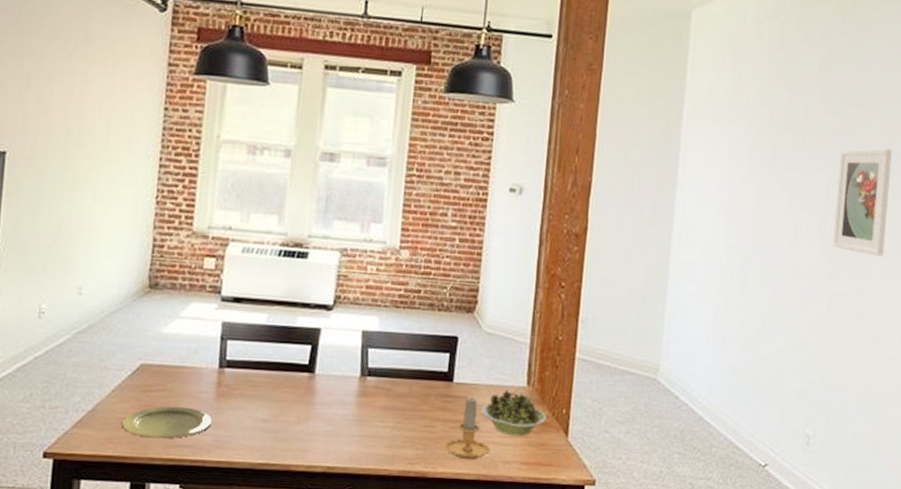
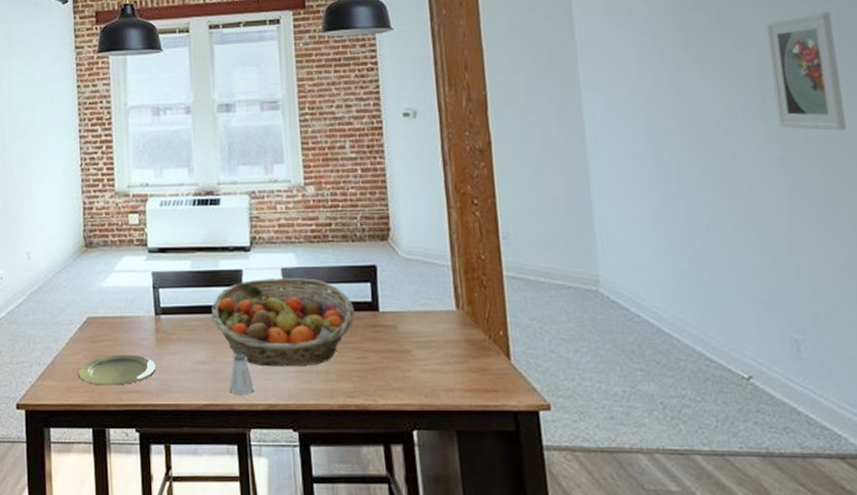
fruit basket: none [280,340,430,431] -> present [211,277,355,367]
saltshaker: none [289,414,315,456] -> present [230,354,254,395]
candle: present [444,396,491,460] -> none [381,324,430,390]
bowl: present [482,389,547,436] -> none [413,314,484,362]

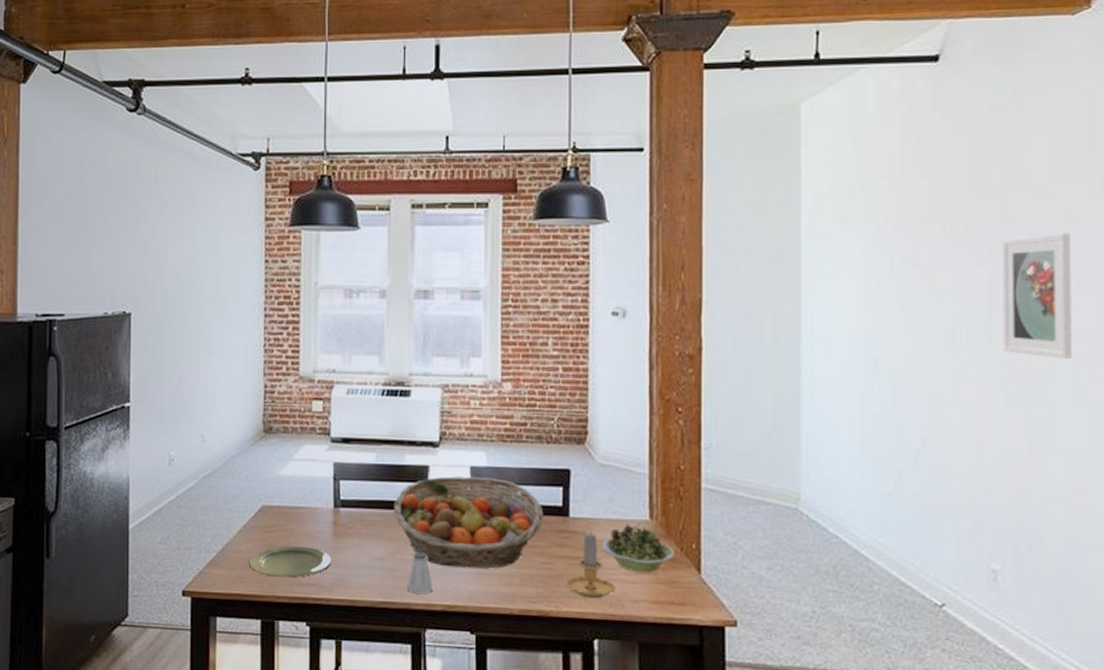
candle: none [381,324,430,390] -> present [565,531,616,599]
bowl: none [413,314,484,362] -> present [602,524,675,573]

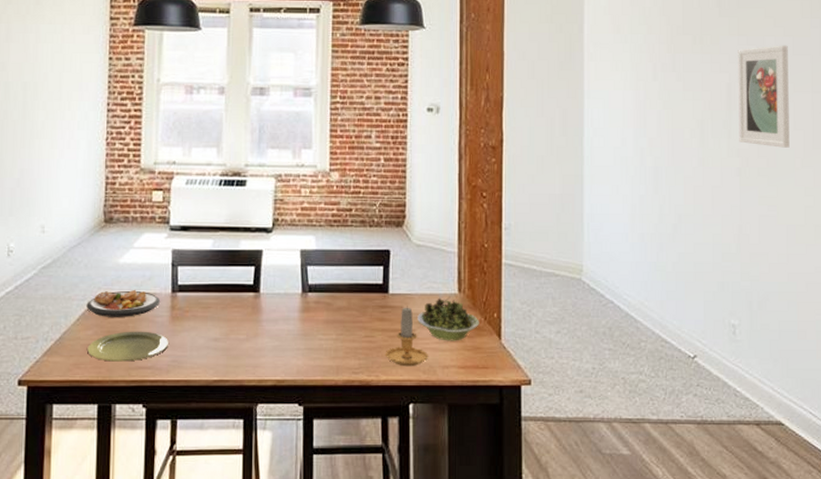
plate: none [247,502,323,532] -> present [86,289,161,317]
fruit basket: present [393,476,544,569] -> none [228,259,366,344]
saltshaker: present [408,552,432,594] -> none [241,332,264,371]

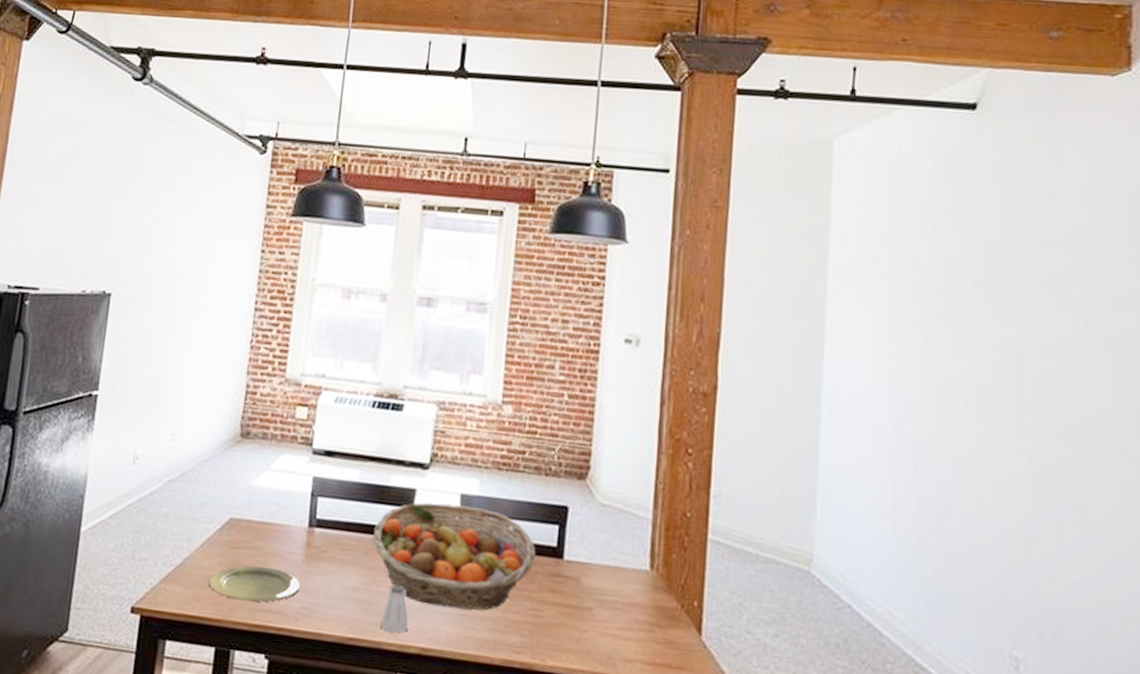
plate: present [86,289,161,317] -> none [212,516,296,550]
fruit basket: none [228,259,366,344] -> present [372,503,536,611]
saltshaker: none [241,332,264,371] -> present [380,585,408,634]
candle: present [385,306,429,367] -> none [554,577,609,655]
bowl: present [417,297,479,341] -> none [597,572,675,630]
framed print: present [738,45,790,148] -> none [1032,298,1105,433]

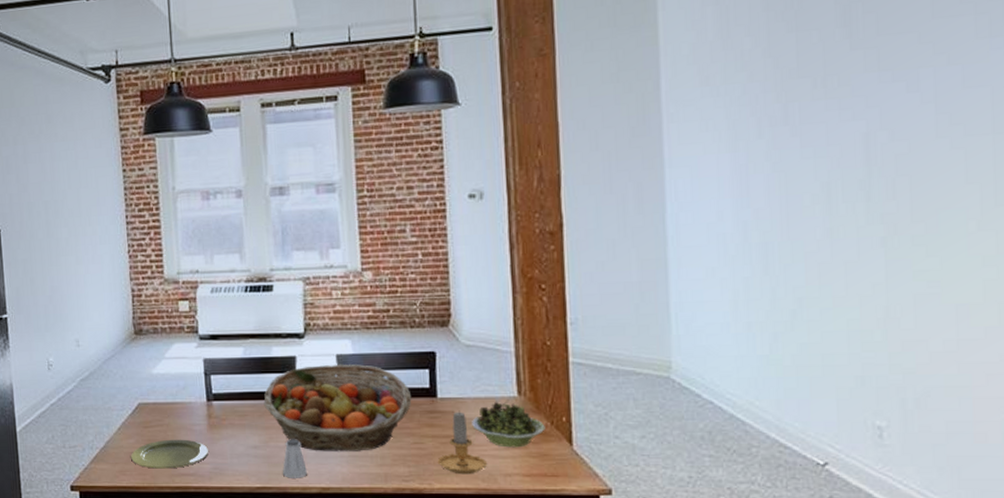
candle: none [554,577,609,655] -> present [437,410,488,475]
bowl: none [597,572,675,630] -> present [472,401,545,448]

